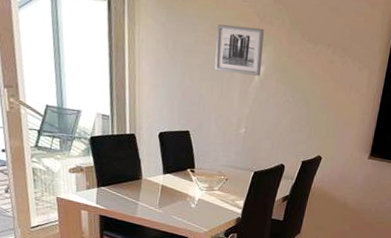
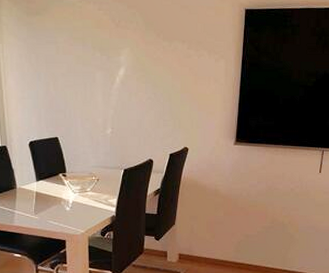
wall art: present [214,24,264,76] -> none [75,33,121,78]

